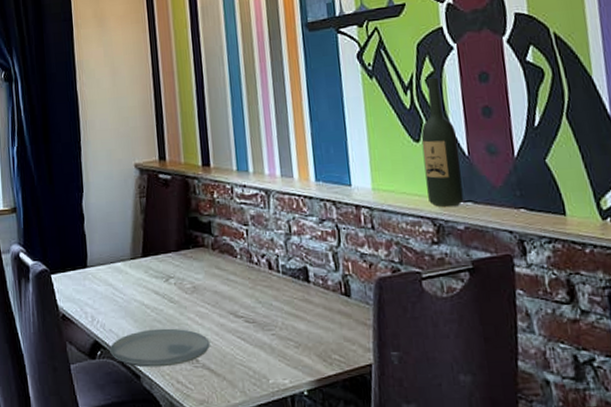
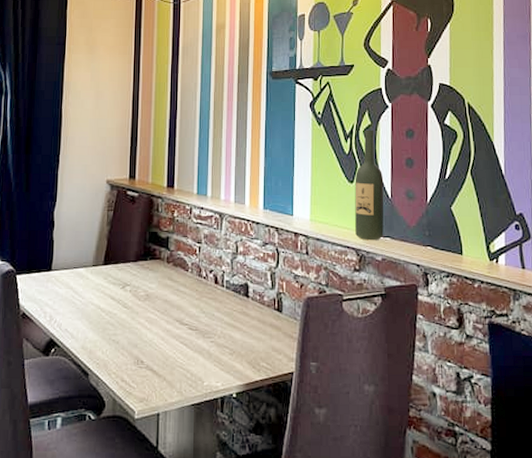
plate: present [109,328,210,367] -> none [63,331,155,366]

